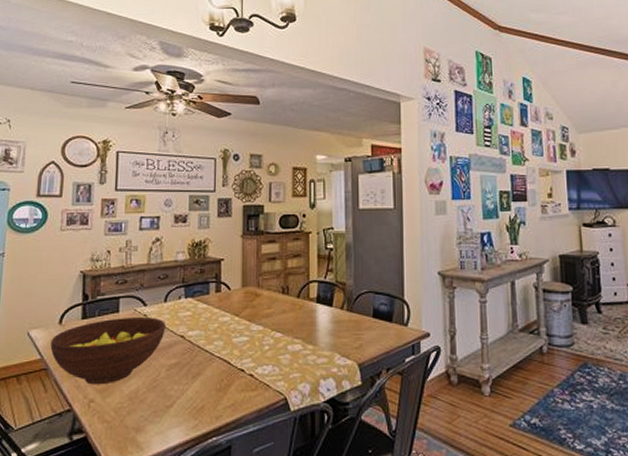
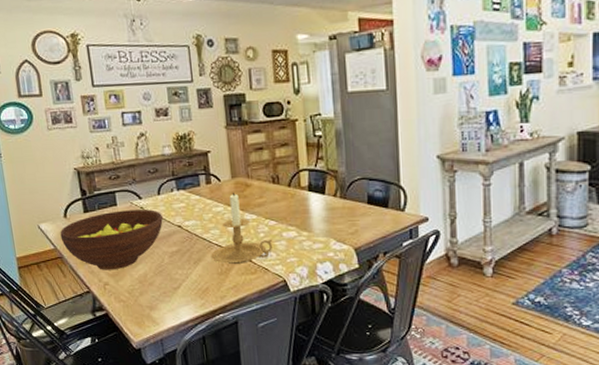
candle holder: none [211,301,277,380] -> present [211,192,273,265]

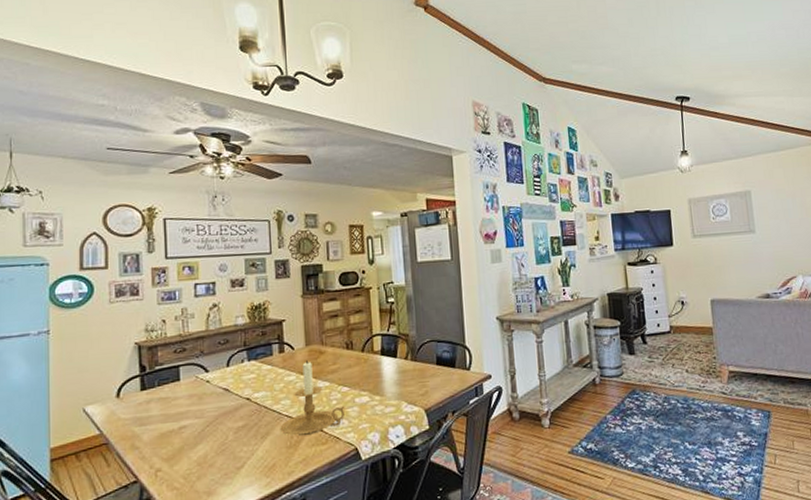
fruit bowl: present [60,209,163,270] -> none [109,383,230,455]

